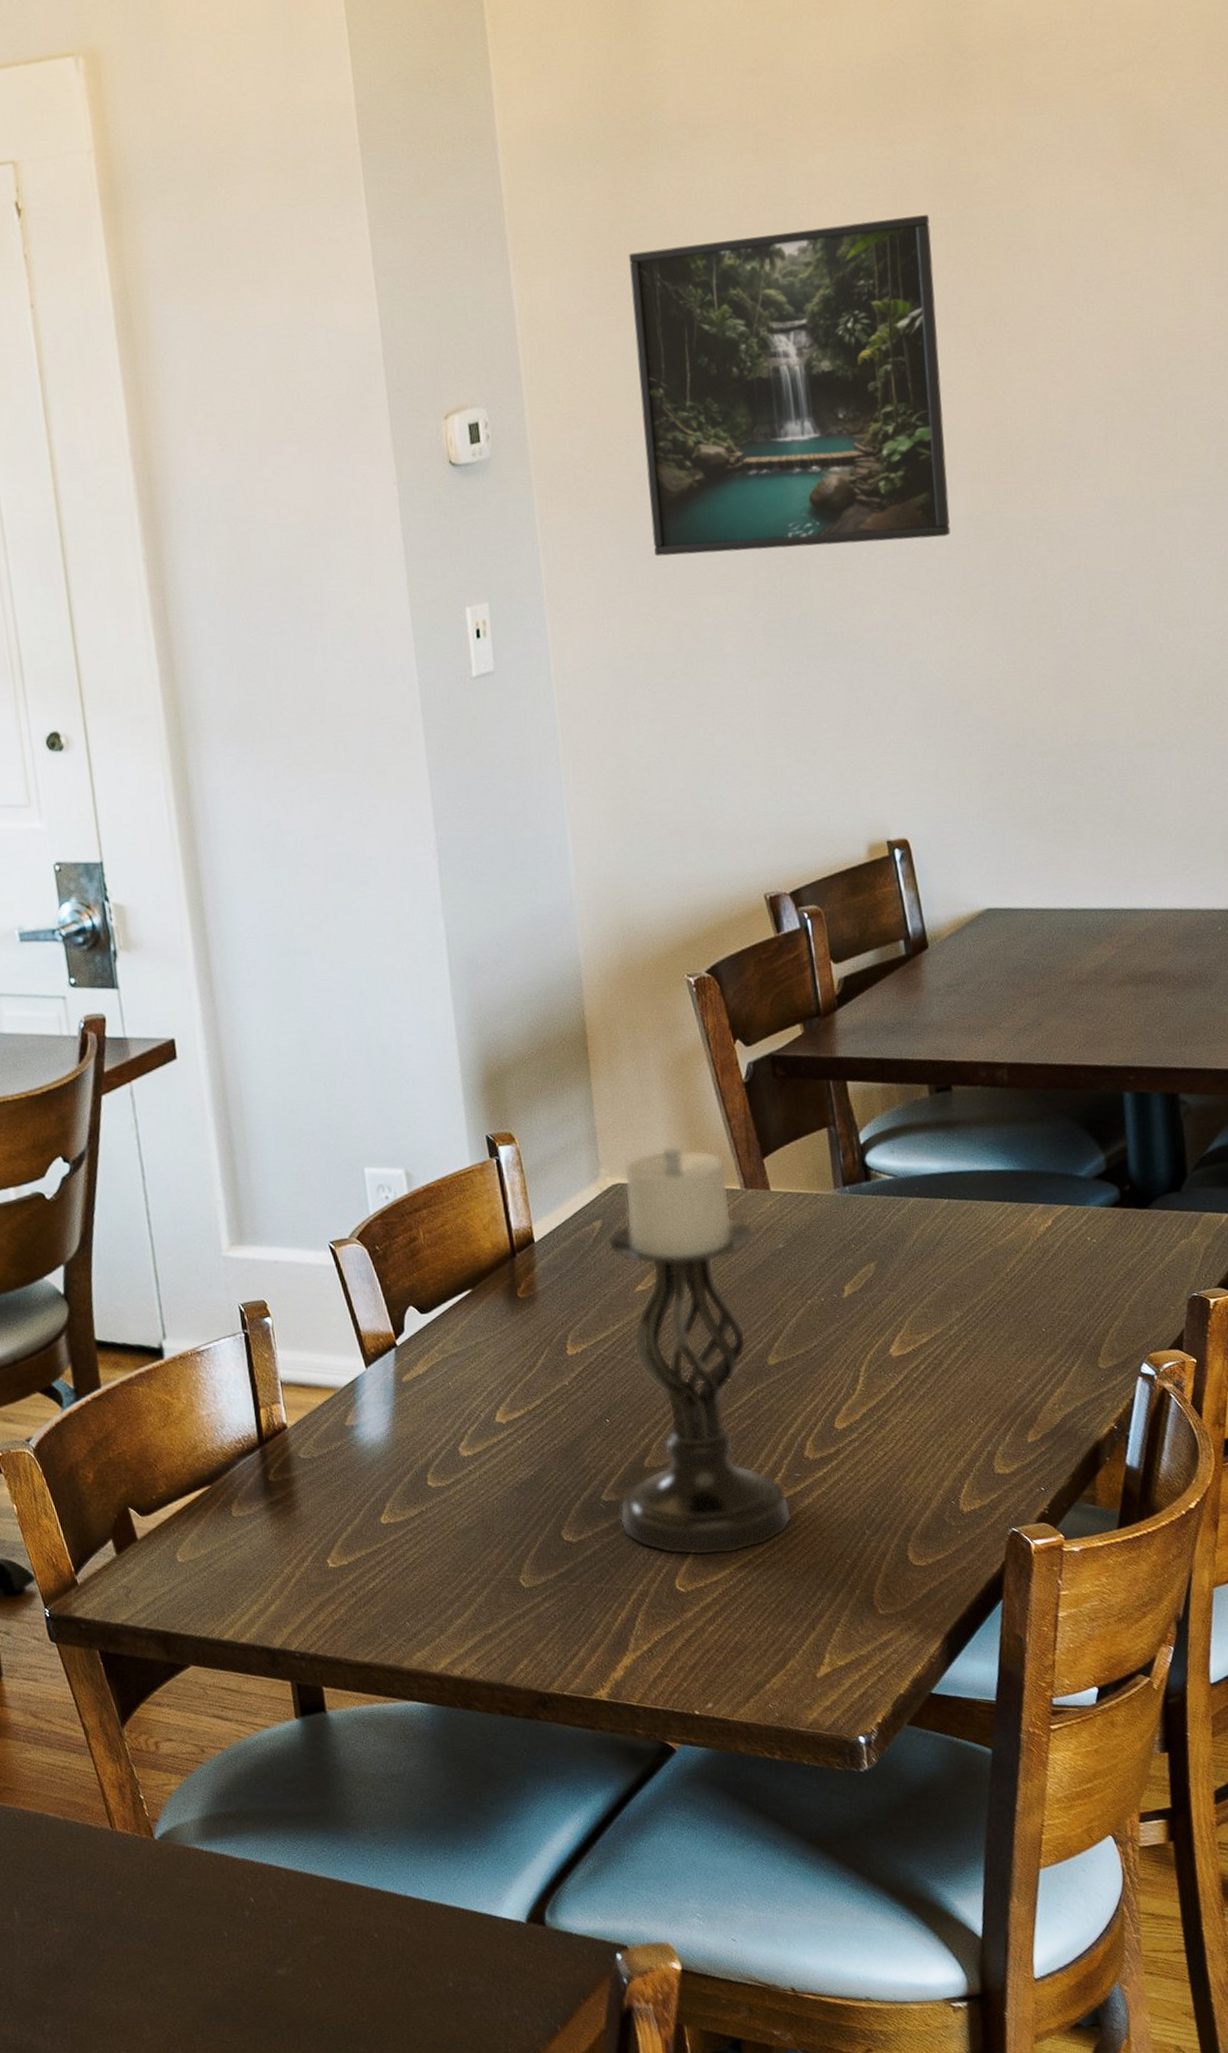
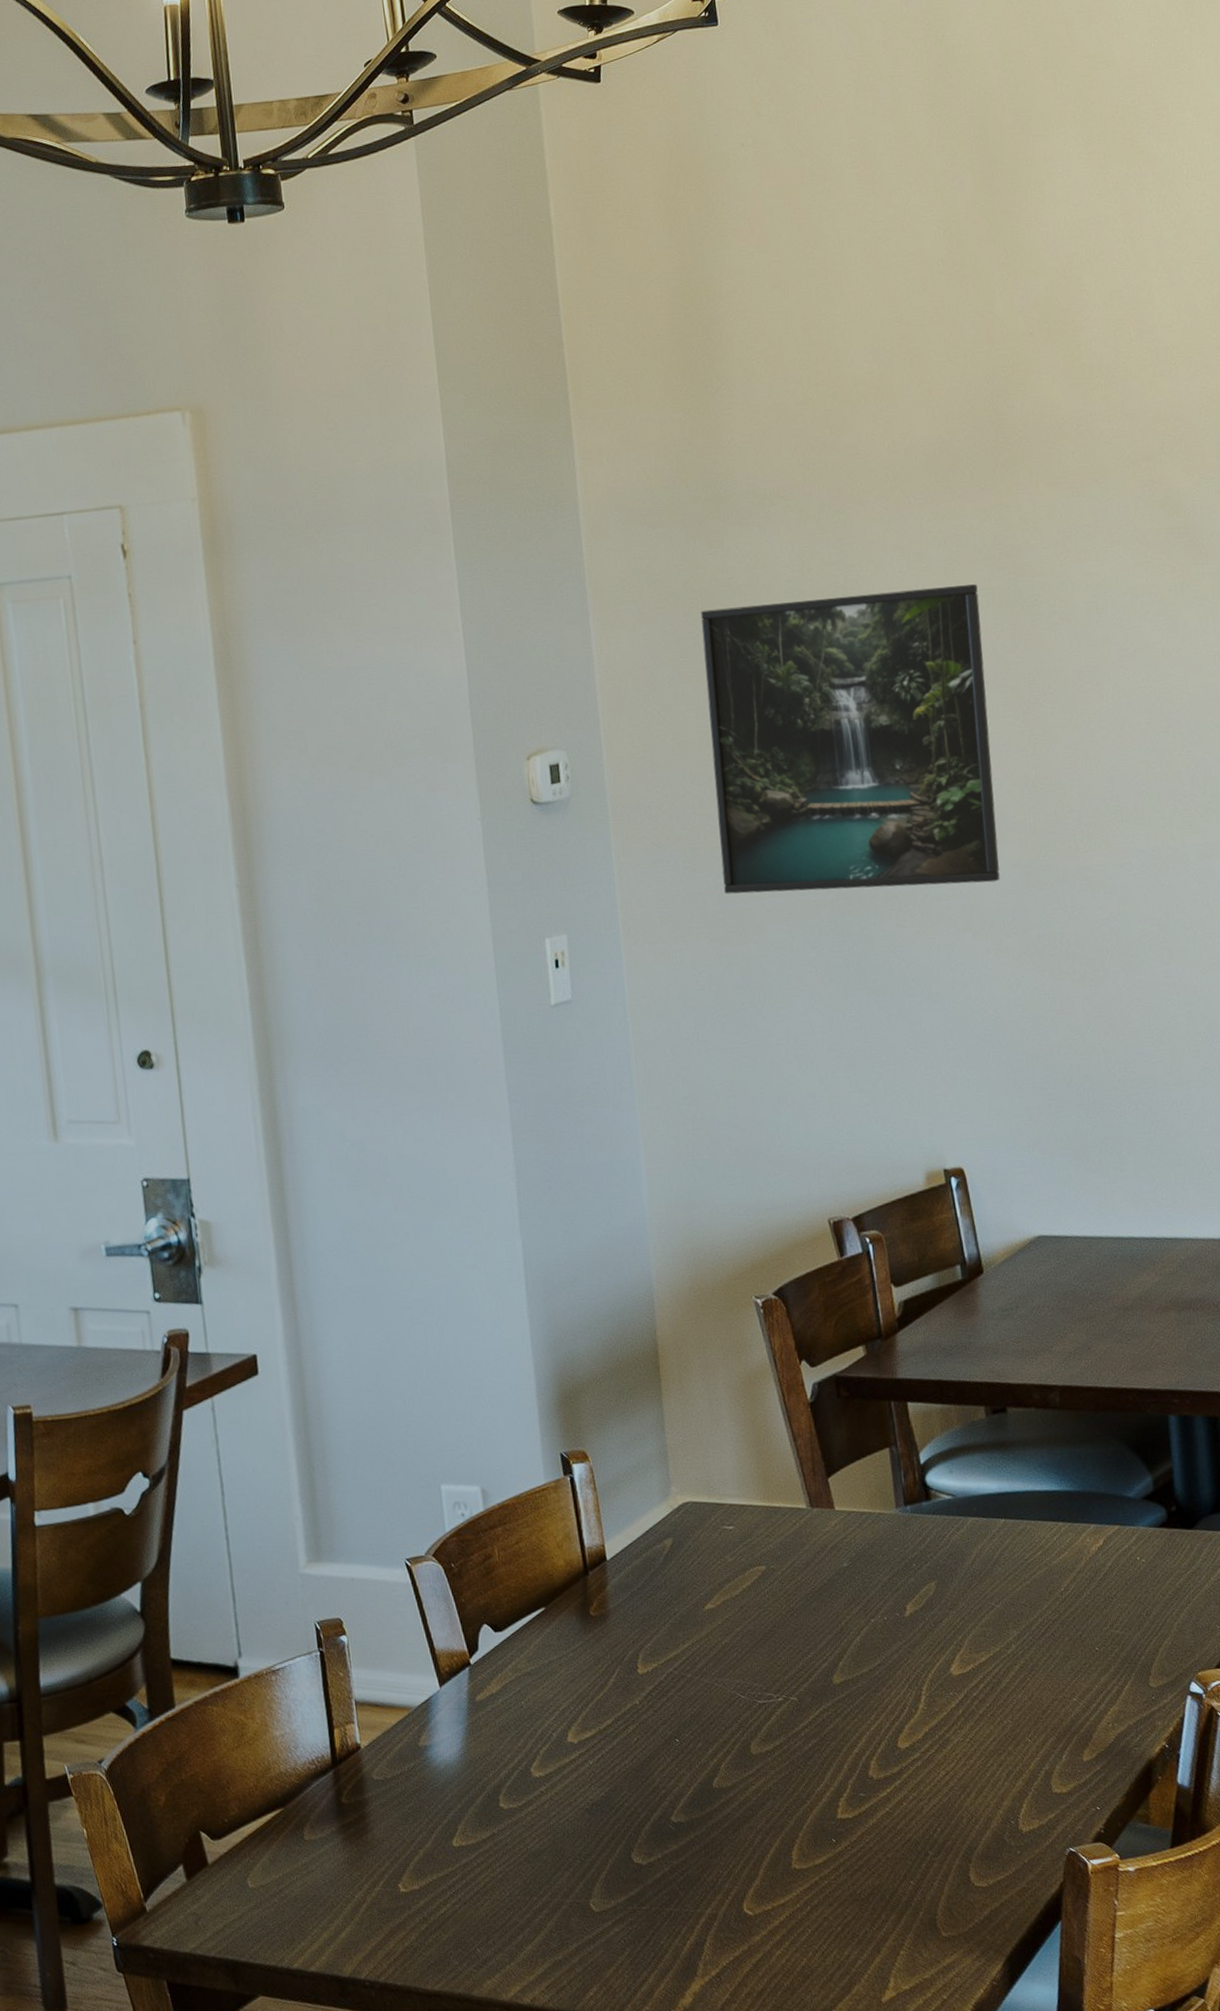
candle holder: present [607,1145,793,1556] -> none [677,1464,858,1879]

